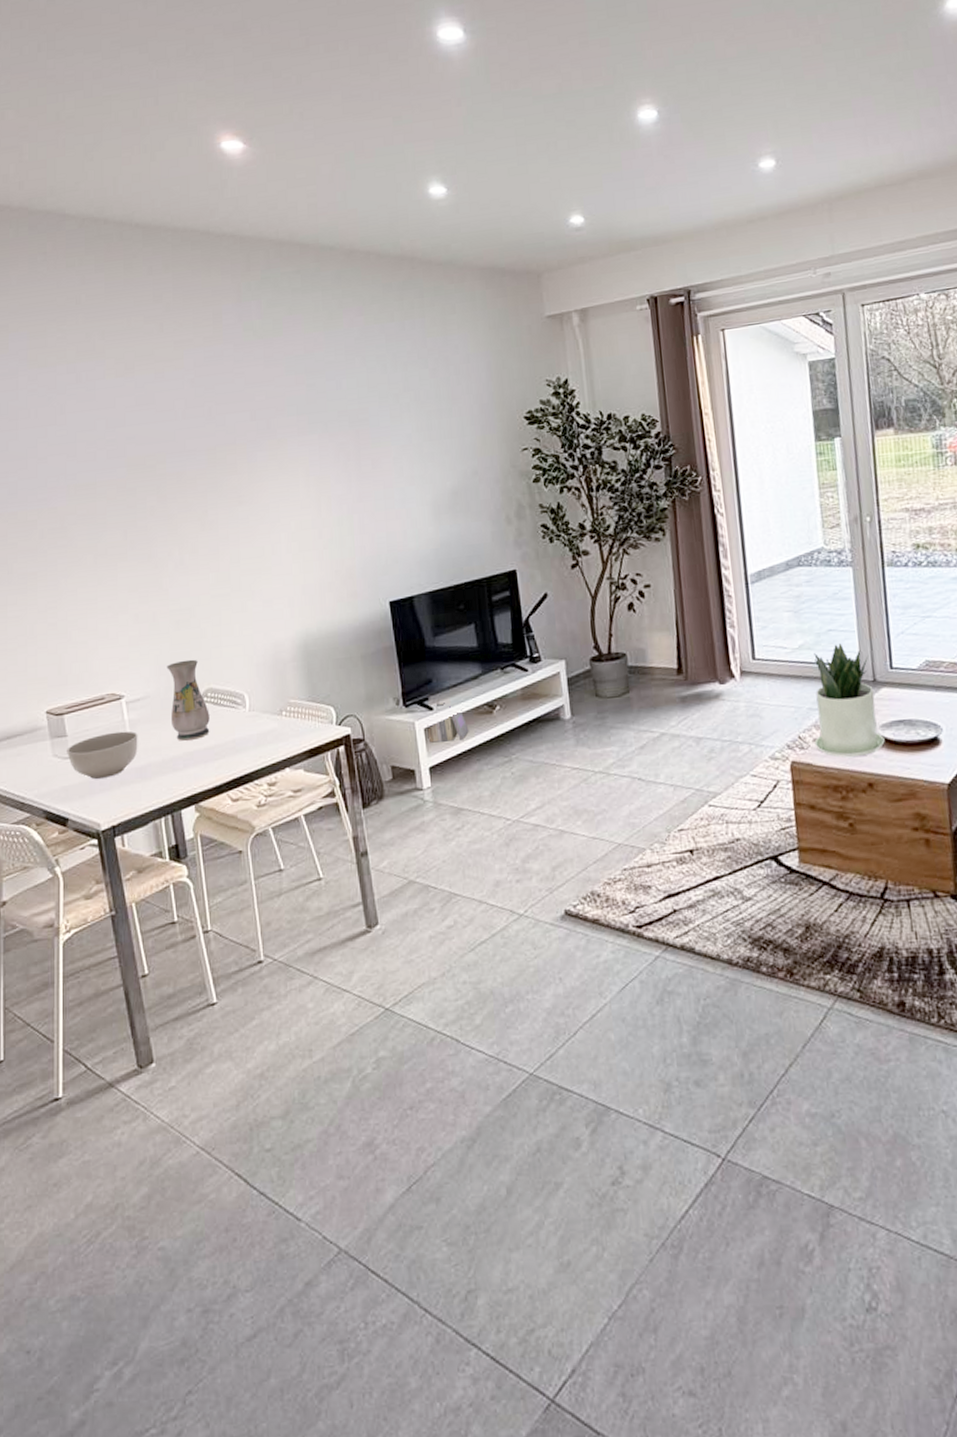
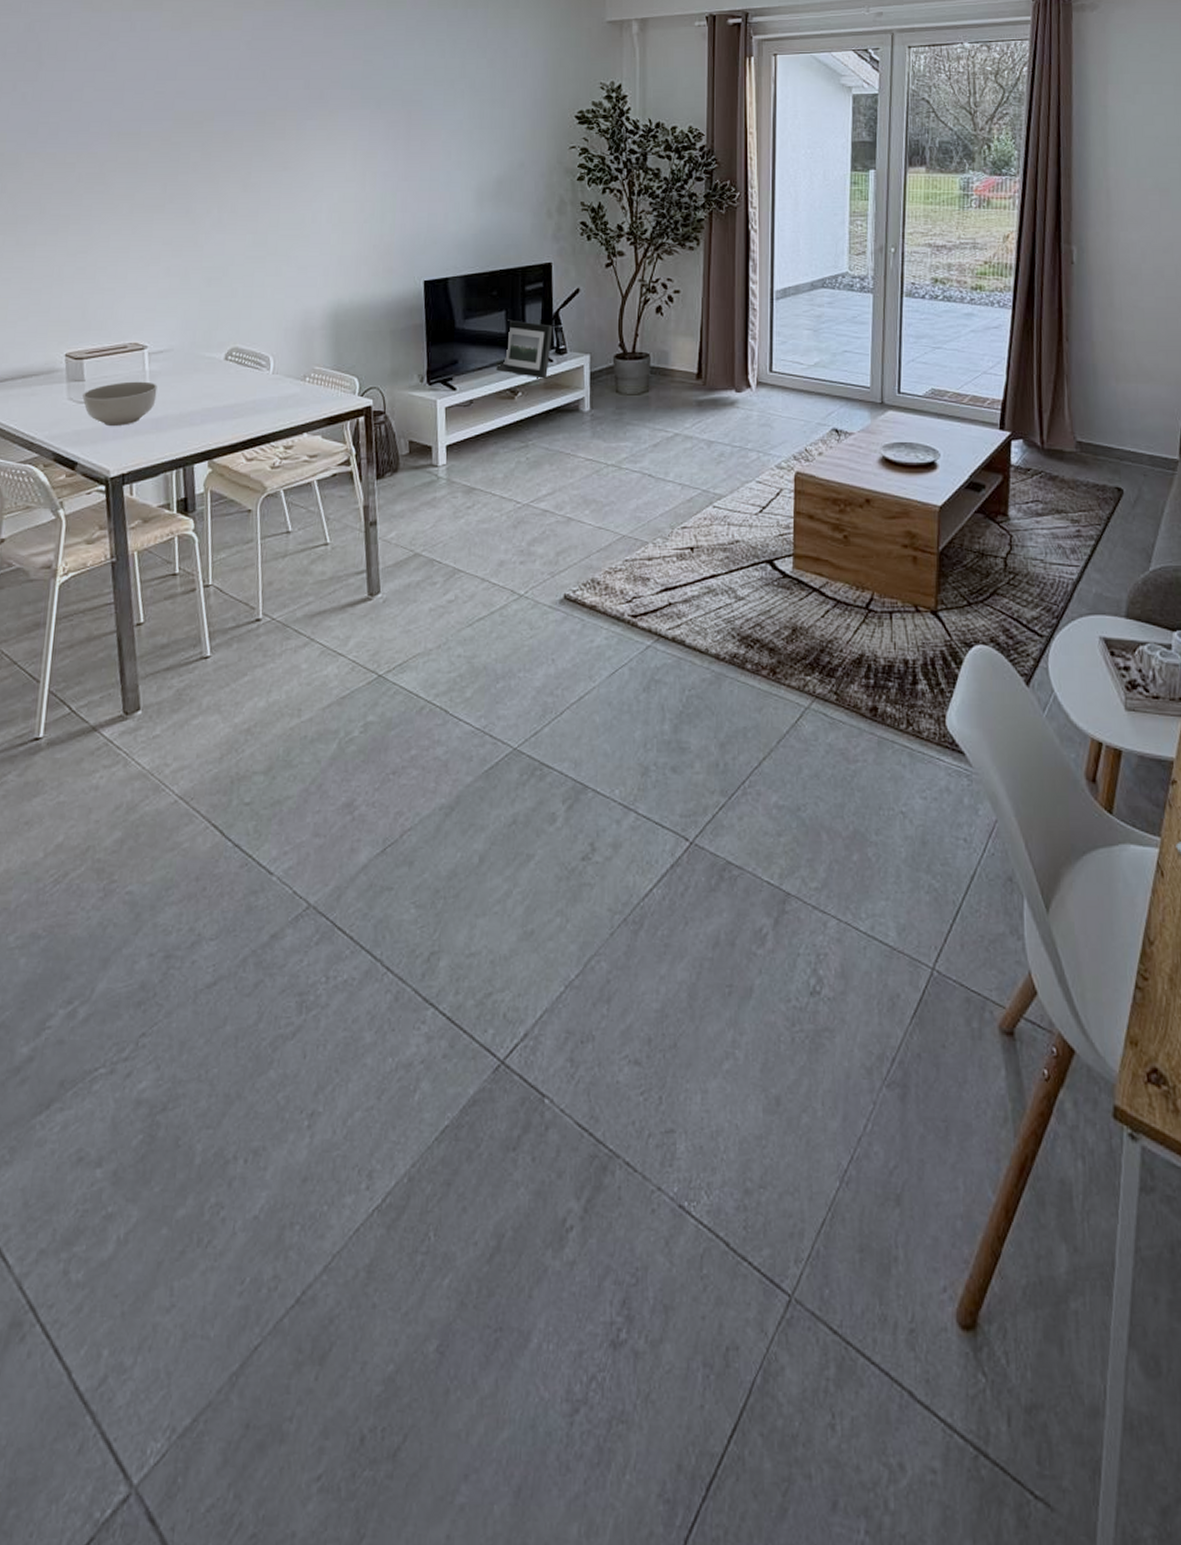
vase: present [167,659,210,741] -> none [193,317,233,396]
books: present [427,700,469,743] -> none [448,381,489,422]
picture frame: none [471,632,525,690] -> present [496,320,553,379]
planter: present [814,643,885,758] -> none [820,365,886,474]

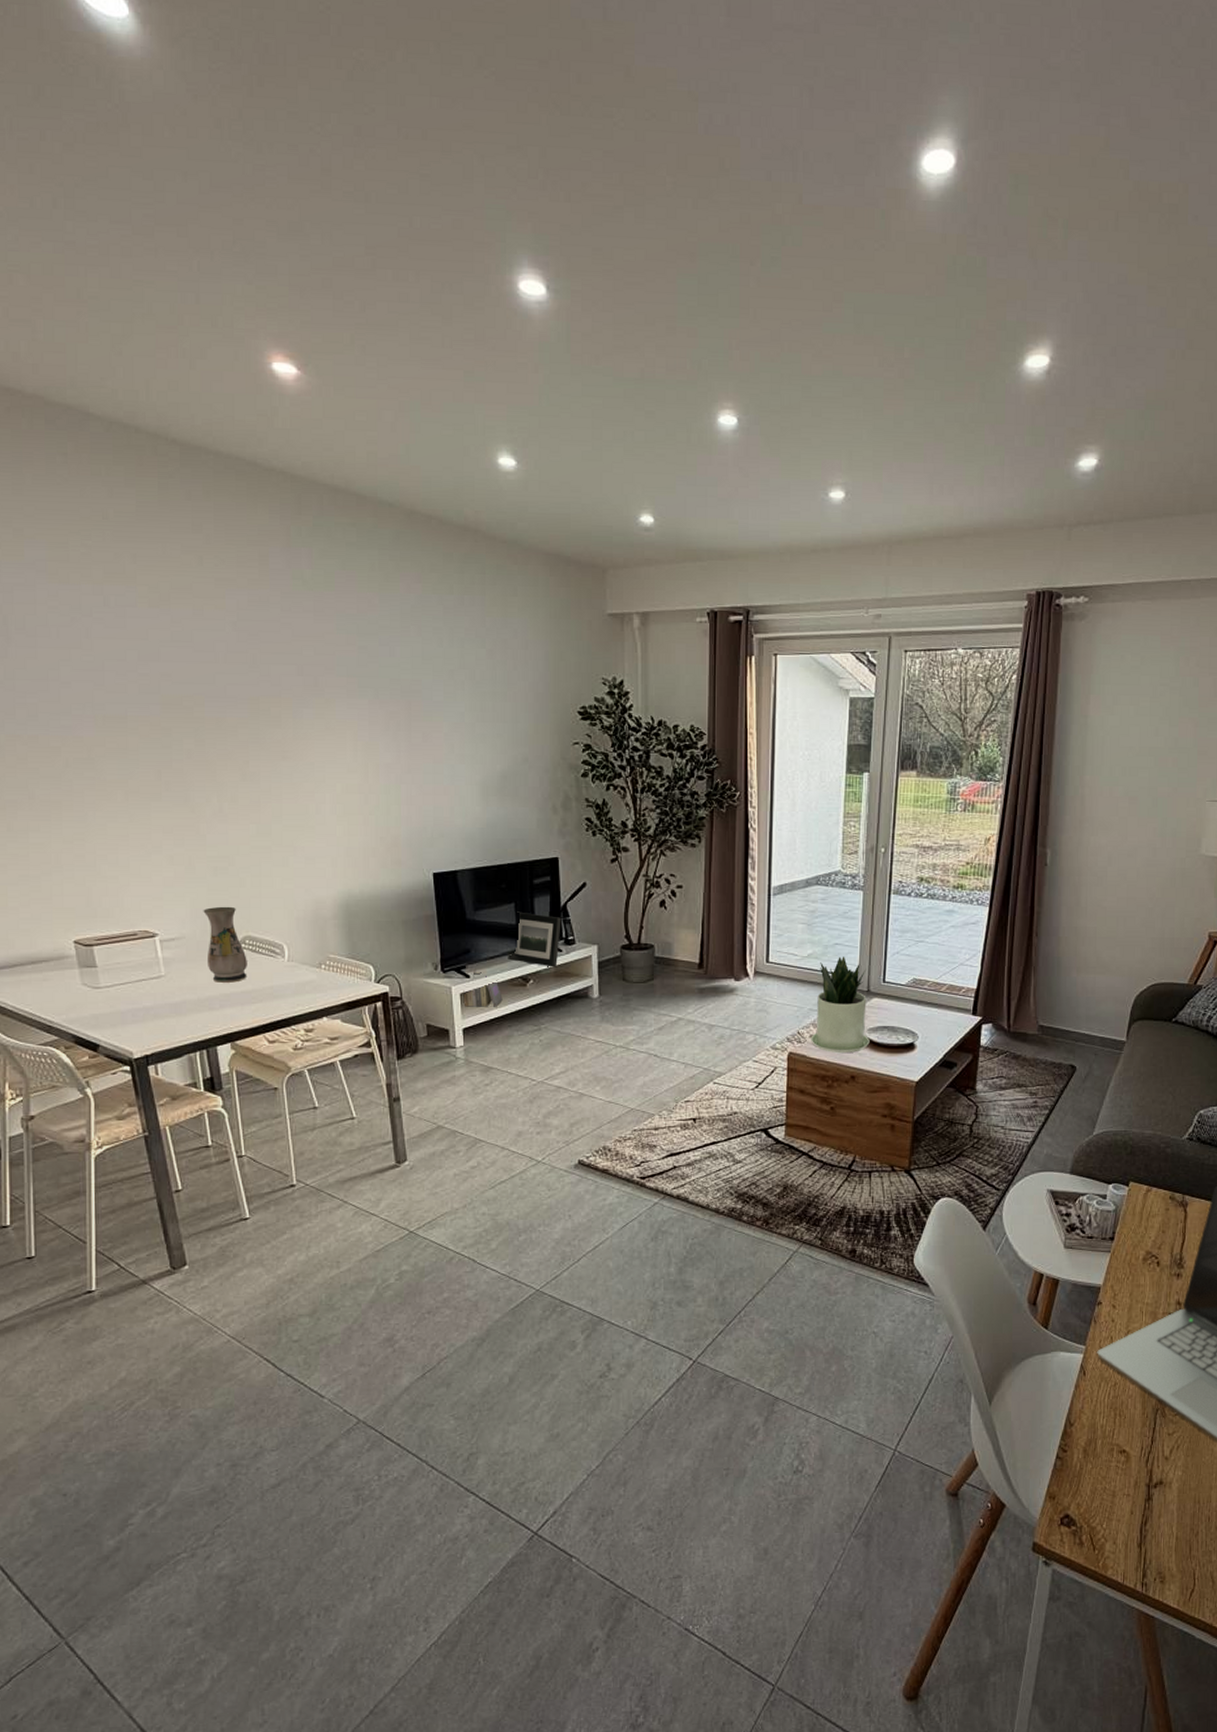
bowl: present [82,381,157,426] -> none [97,968,173,1010]
vase: none [193,317,233,396] -> present [203,906,247,983]
books: none [448,381,489,422] -> present [463,969,503,1007]
planter: none [820,365,886,474] -> present [811,956,870,1054]

